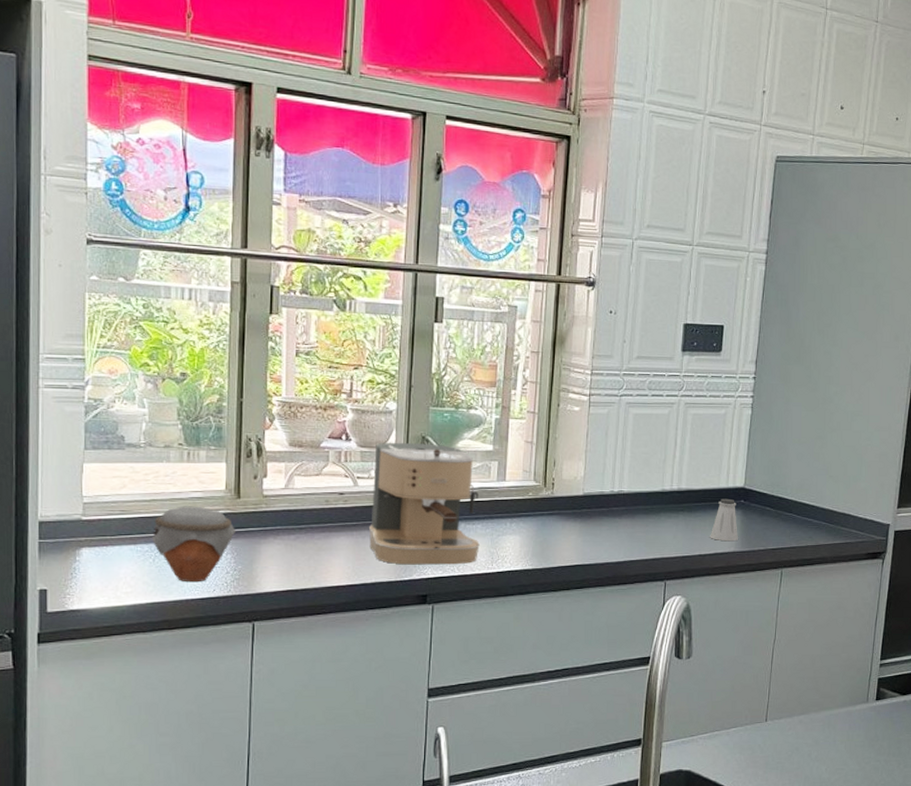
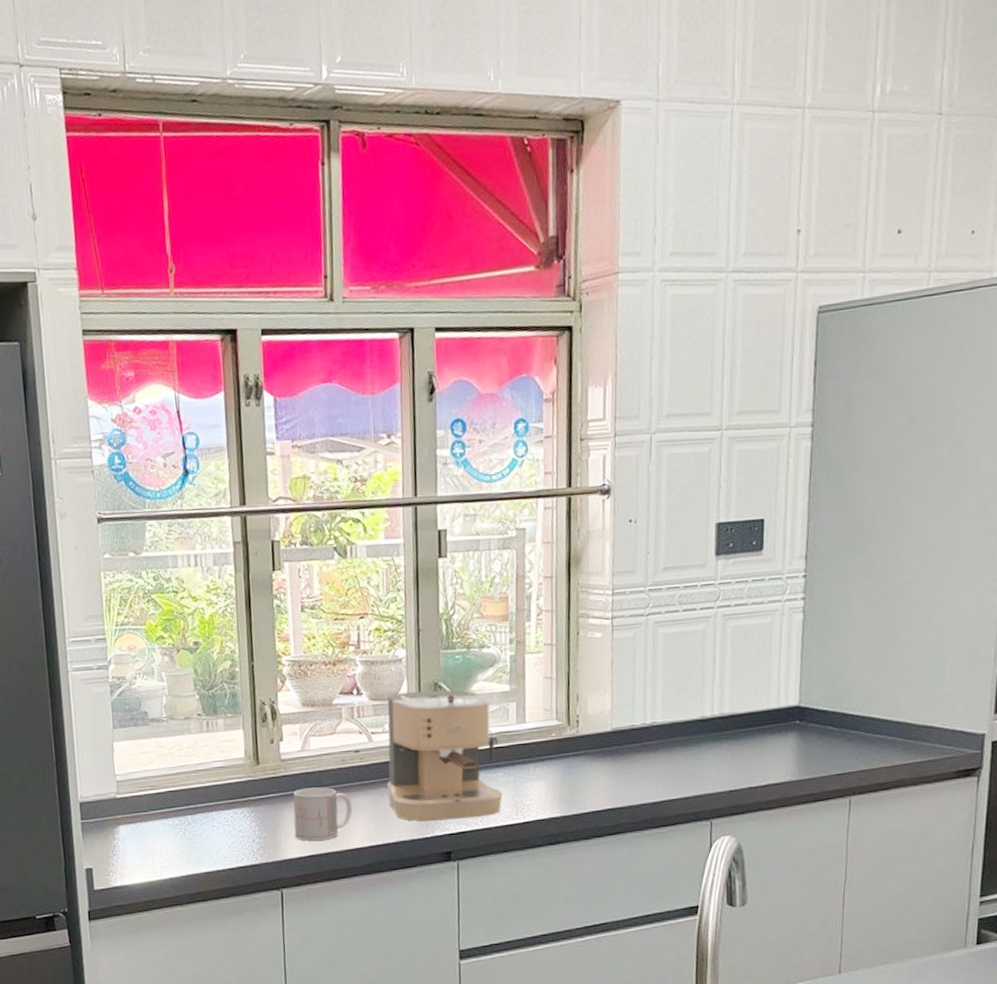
jar: present [151,506,237,583] -> none [180,775,259,853]
mug: none [271,525,333,576] -> present [293,787,353,841]
saltshaker: present [710,498,738,542] -> none [761,720,795,770]

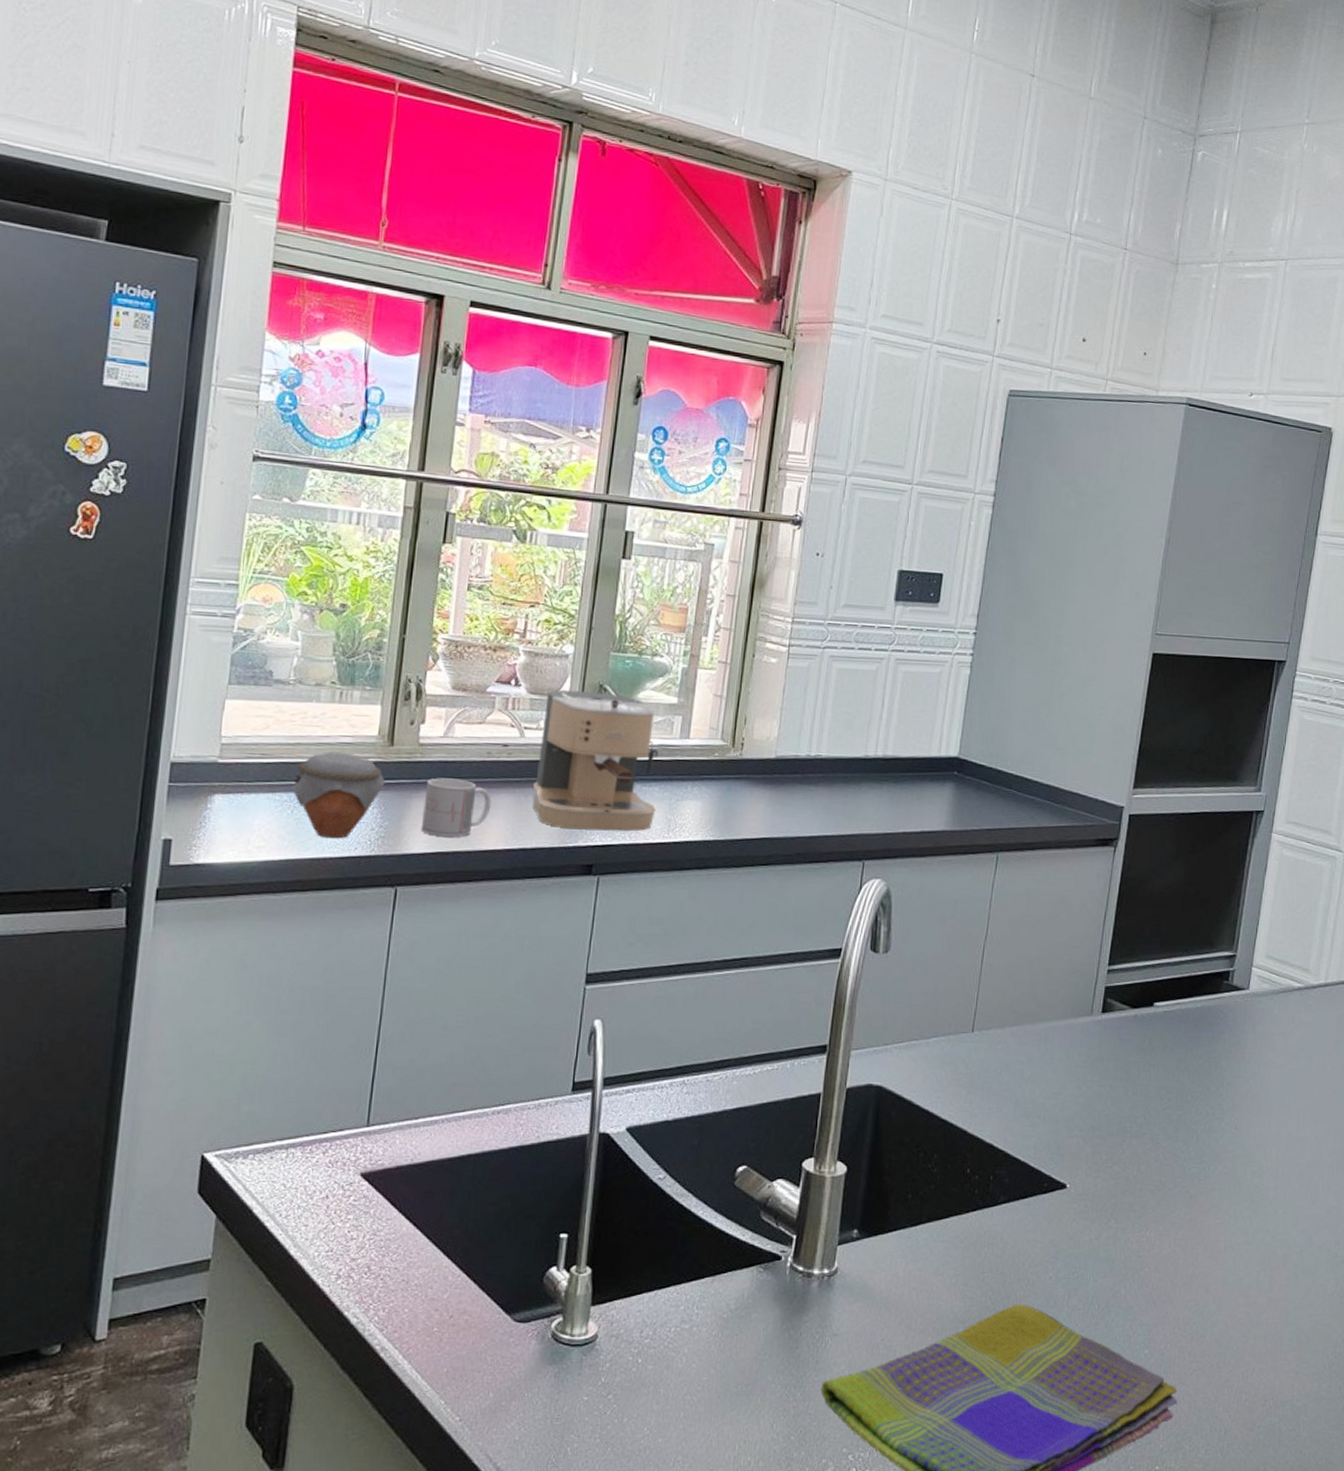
jar: none [180,775,259,853] -> present [292,751,386,839]

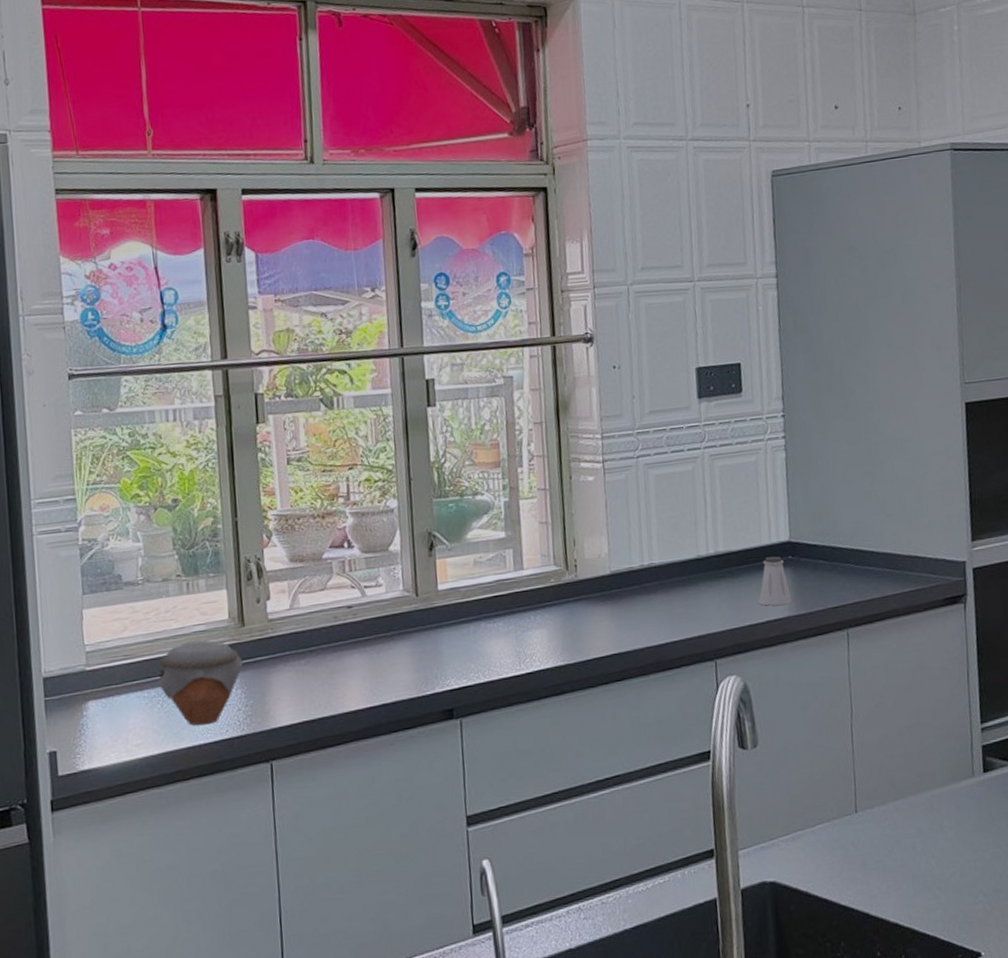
mug: present [420,778,492,837] -> none [282,647,347,706]
coffee maker: present [532,689,659,832] -> none [380,538,504,678]
saltshaker: none [917,768,949,819] -> present [759,556,792,606]

